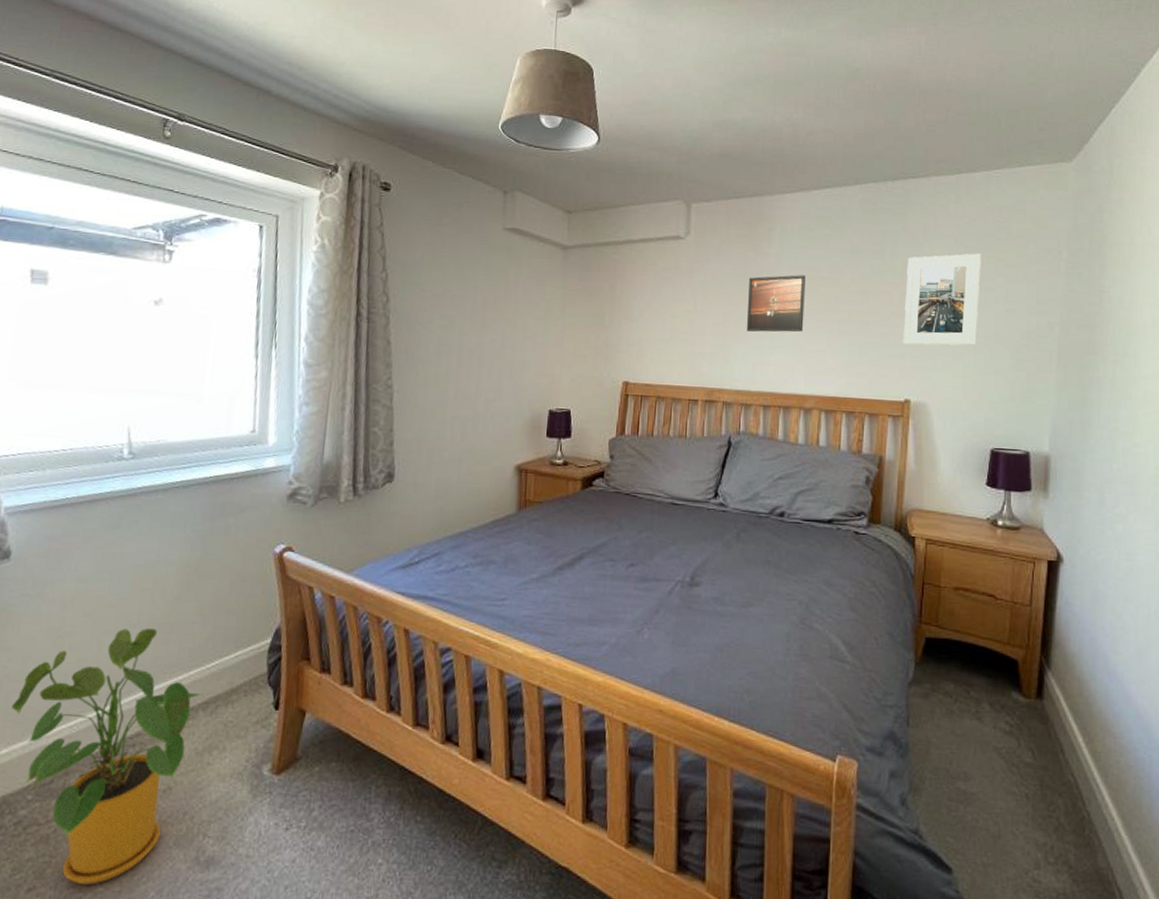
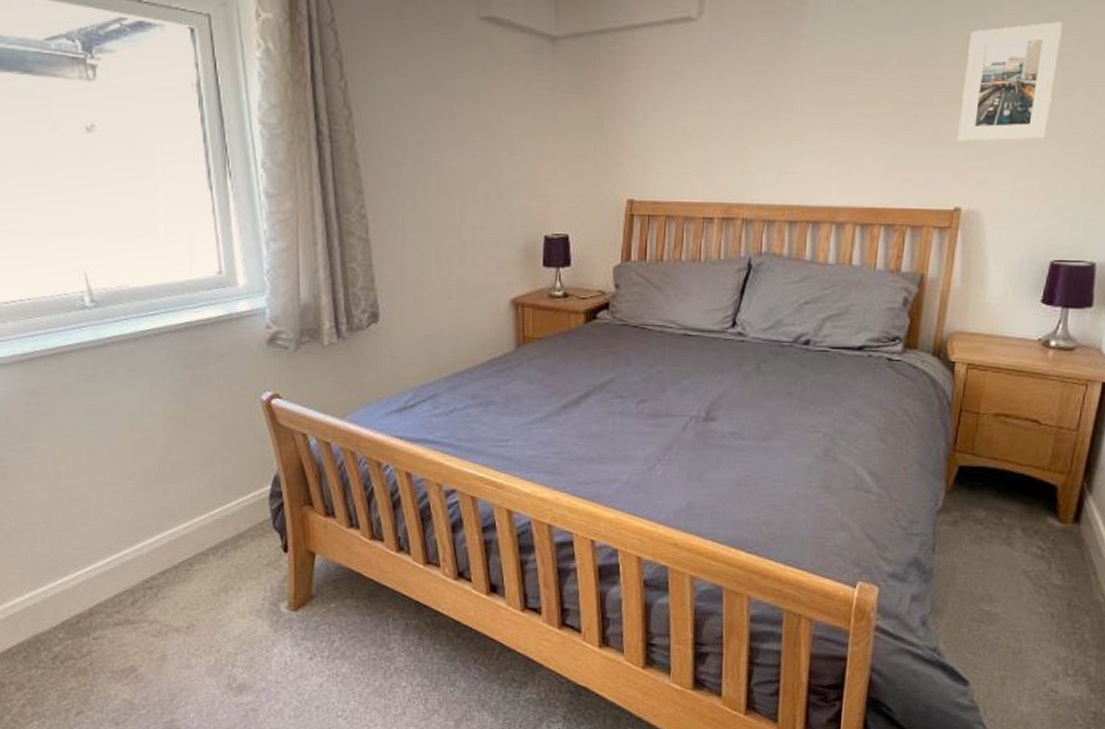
house plant: present [10,628,205,885] -> none [24,479,212,708]
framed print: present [746,275,805,333] -> none [770,60,844,135]

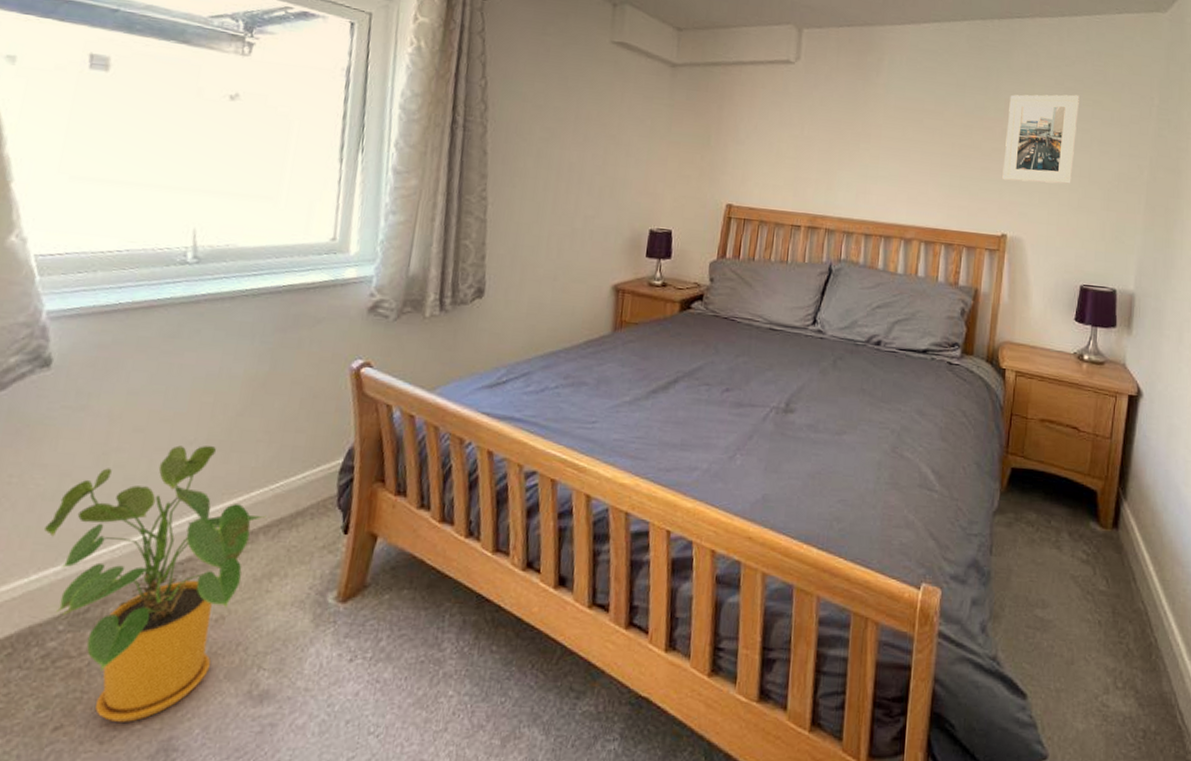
house plant: none [24,479,212,708] -> present [43,445,267,722]

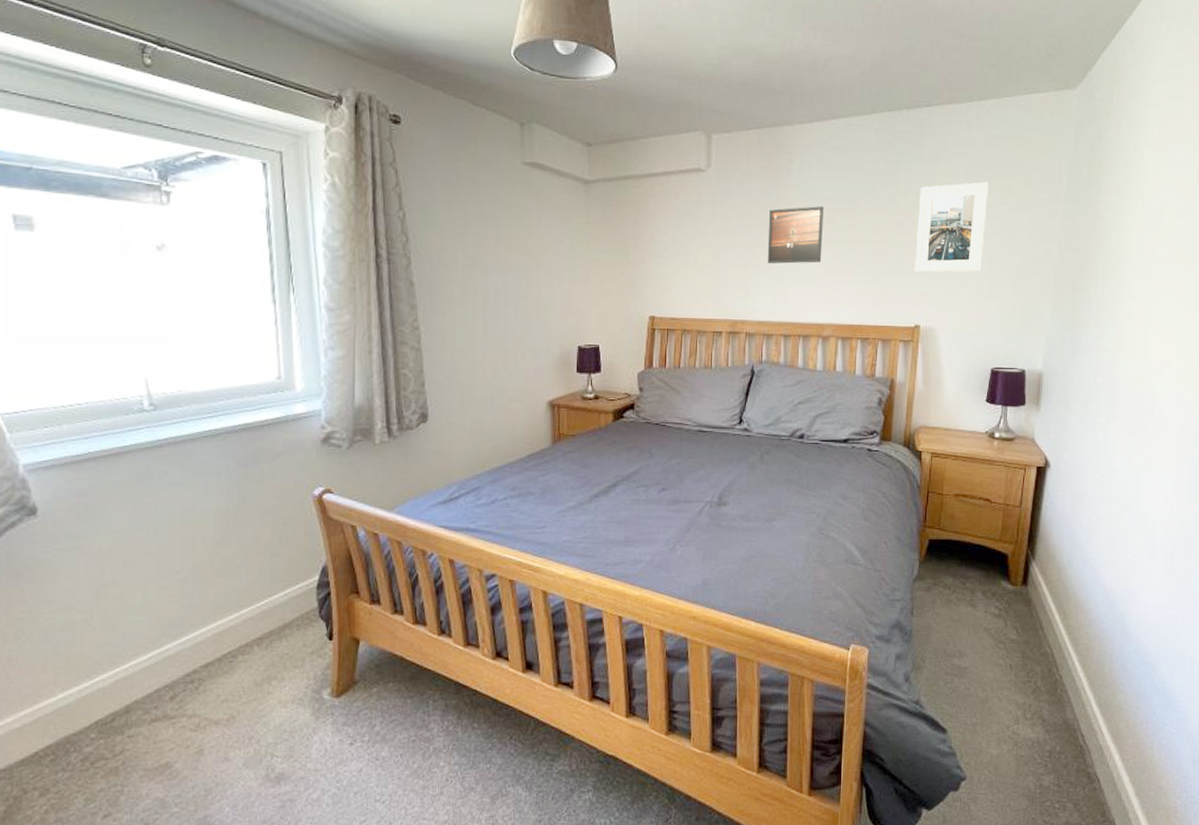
house plant: present [43,445,267,722] -> none [60,574,257,807]
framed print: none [851,105,912,163] -> present [767,206,824,264]

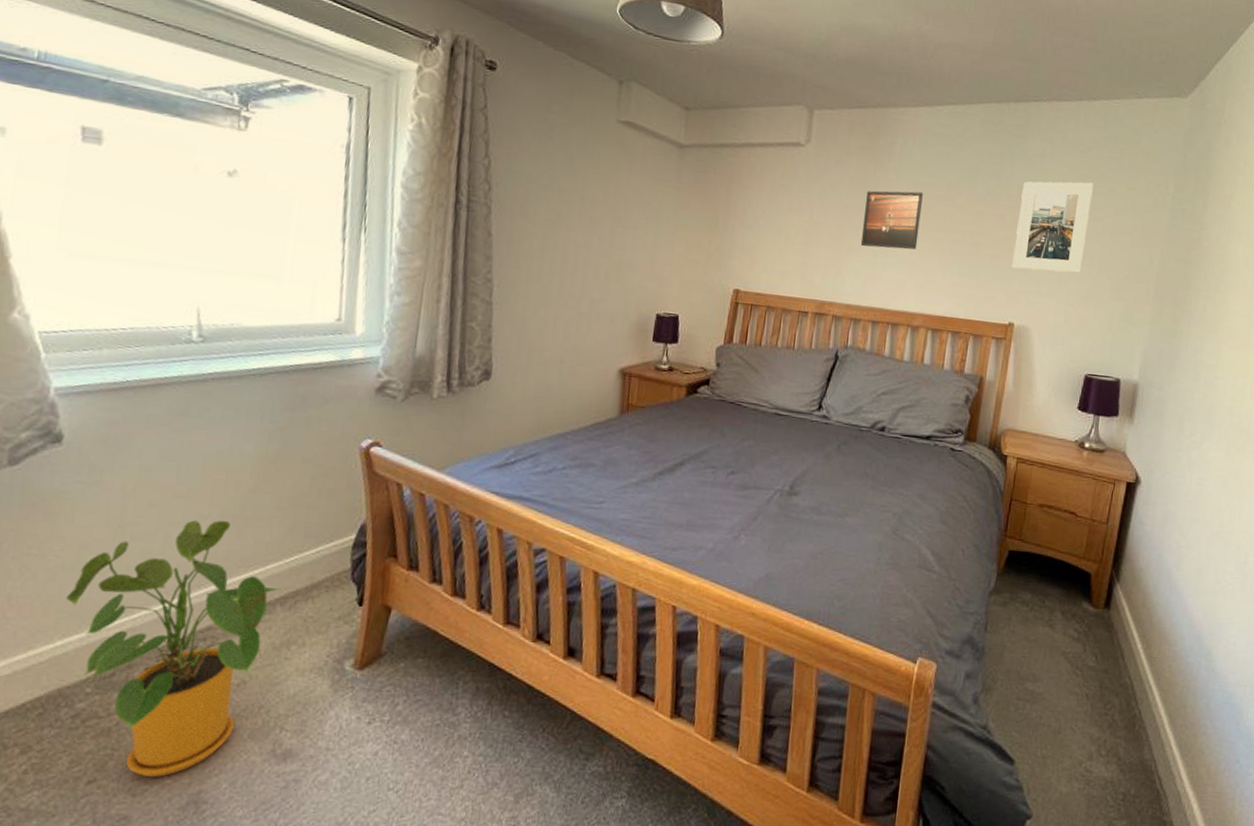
house plant: none [60,574,257,807] -> present [65,520,283,777]

